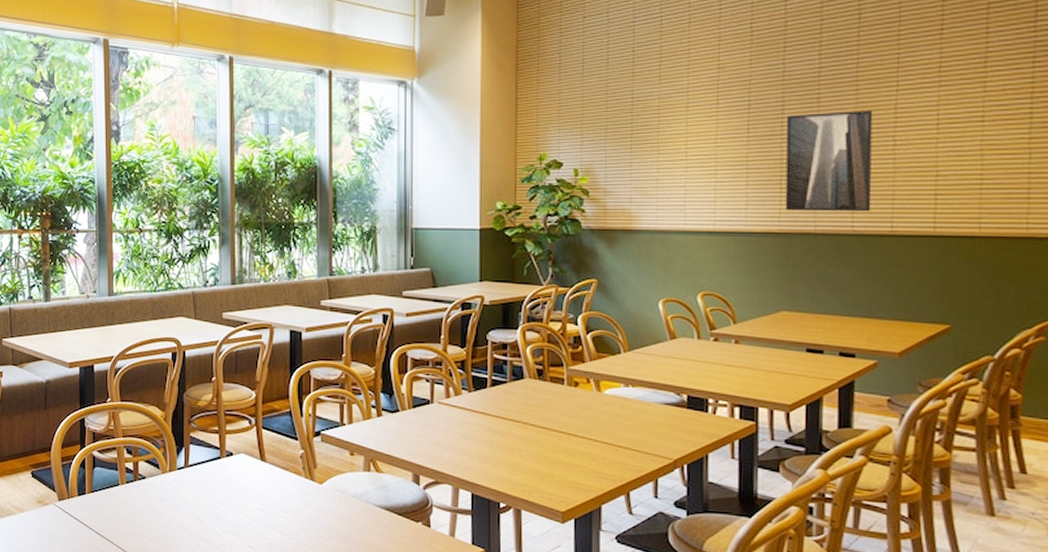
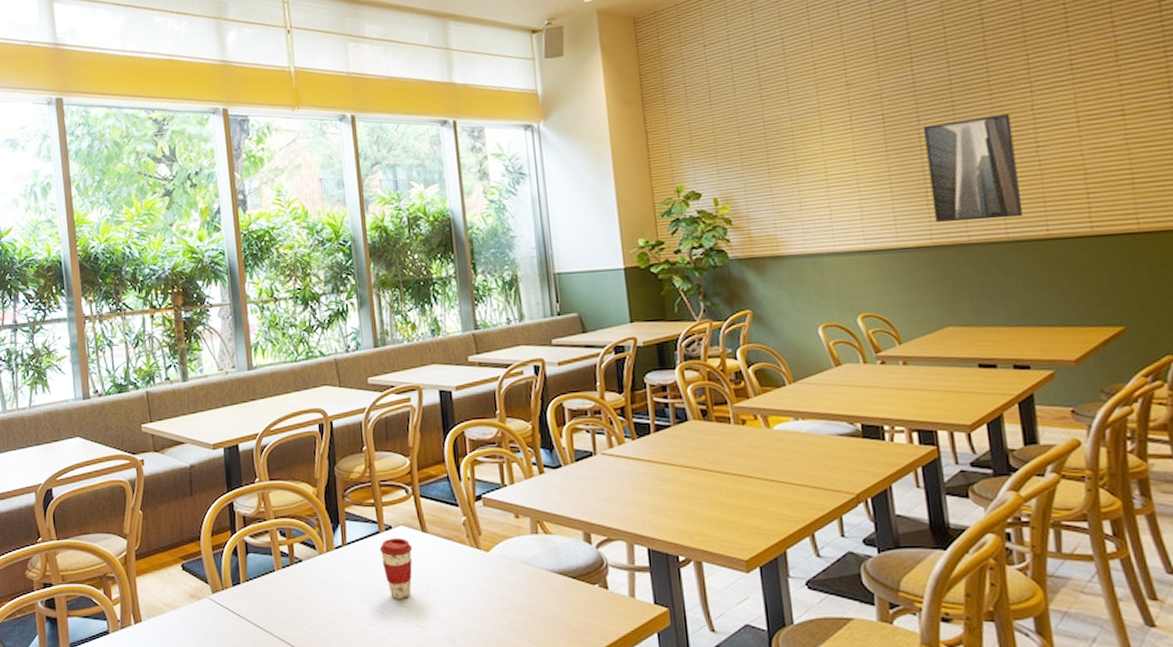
coffee cup: none [219,463,250,521] -> present [379,537,413,599]

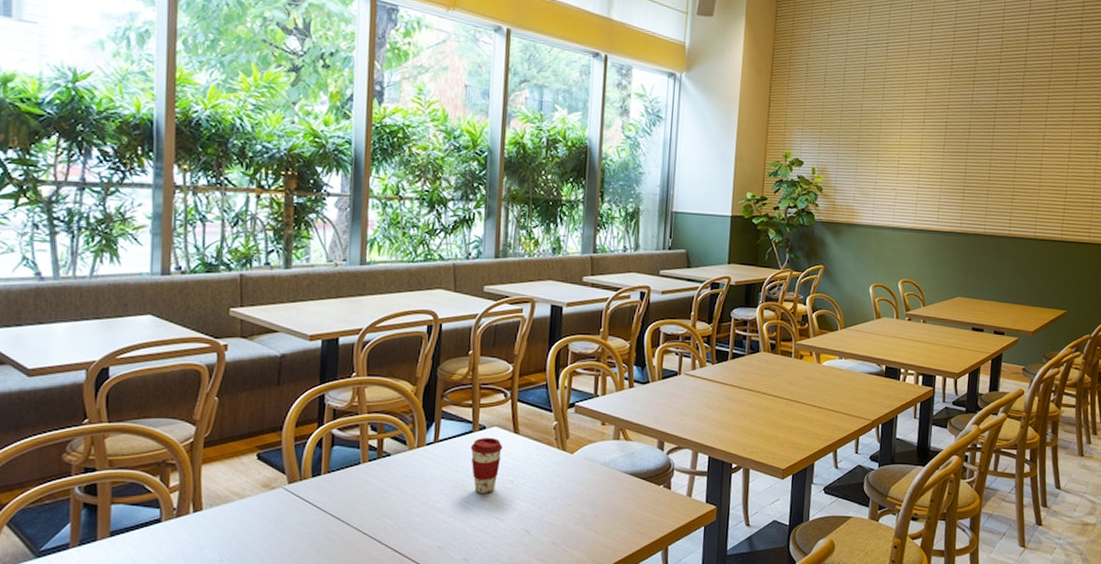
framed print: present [923,114,1023,223] -> none [965,137,1029,220]

